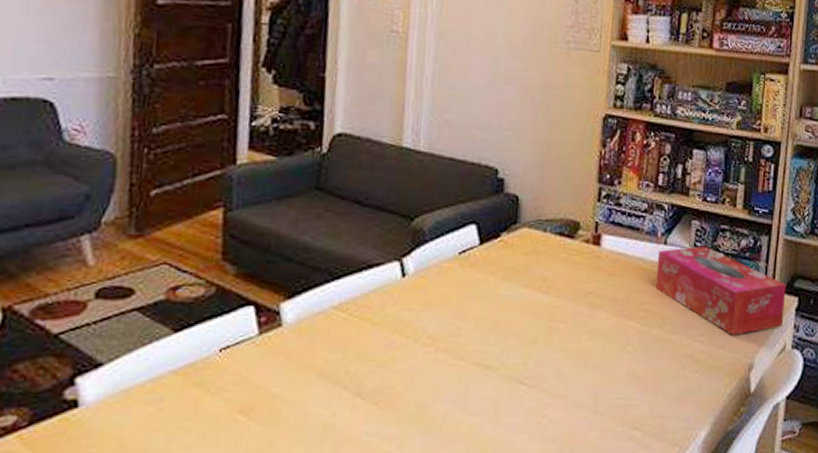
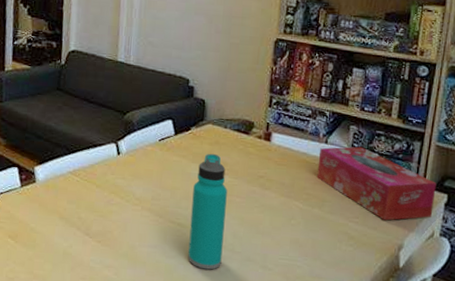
water bottle: none [498,266,548,425] -> present [188,153,228,270]

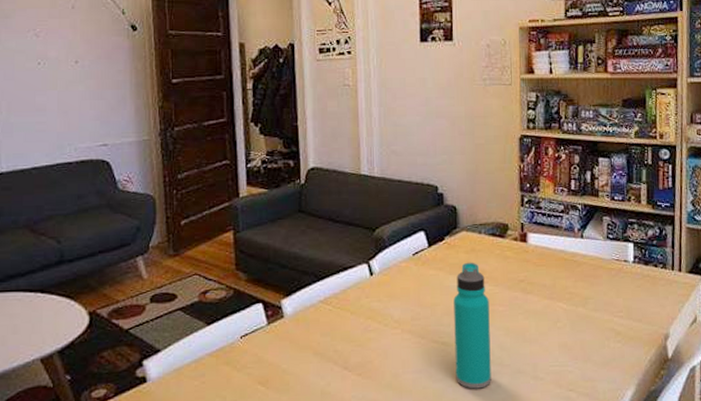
tissue box: present [317,146,437,221] -> none [576,237,693,311]

